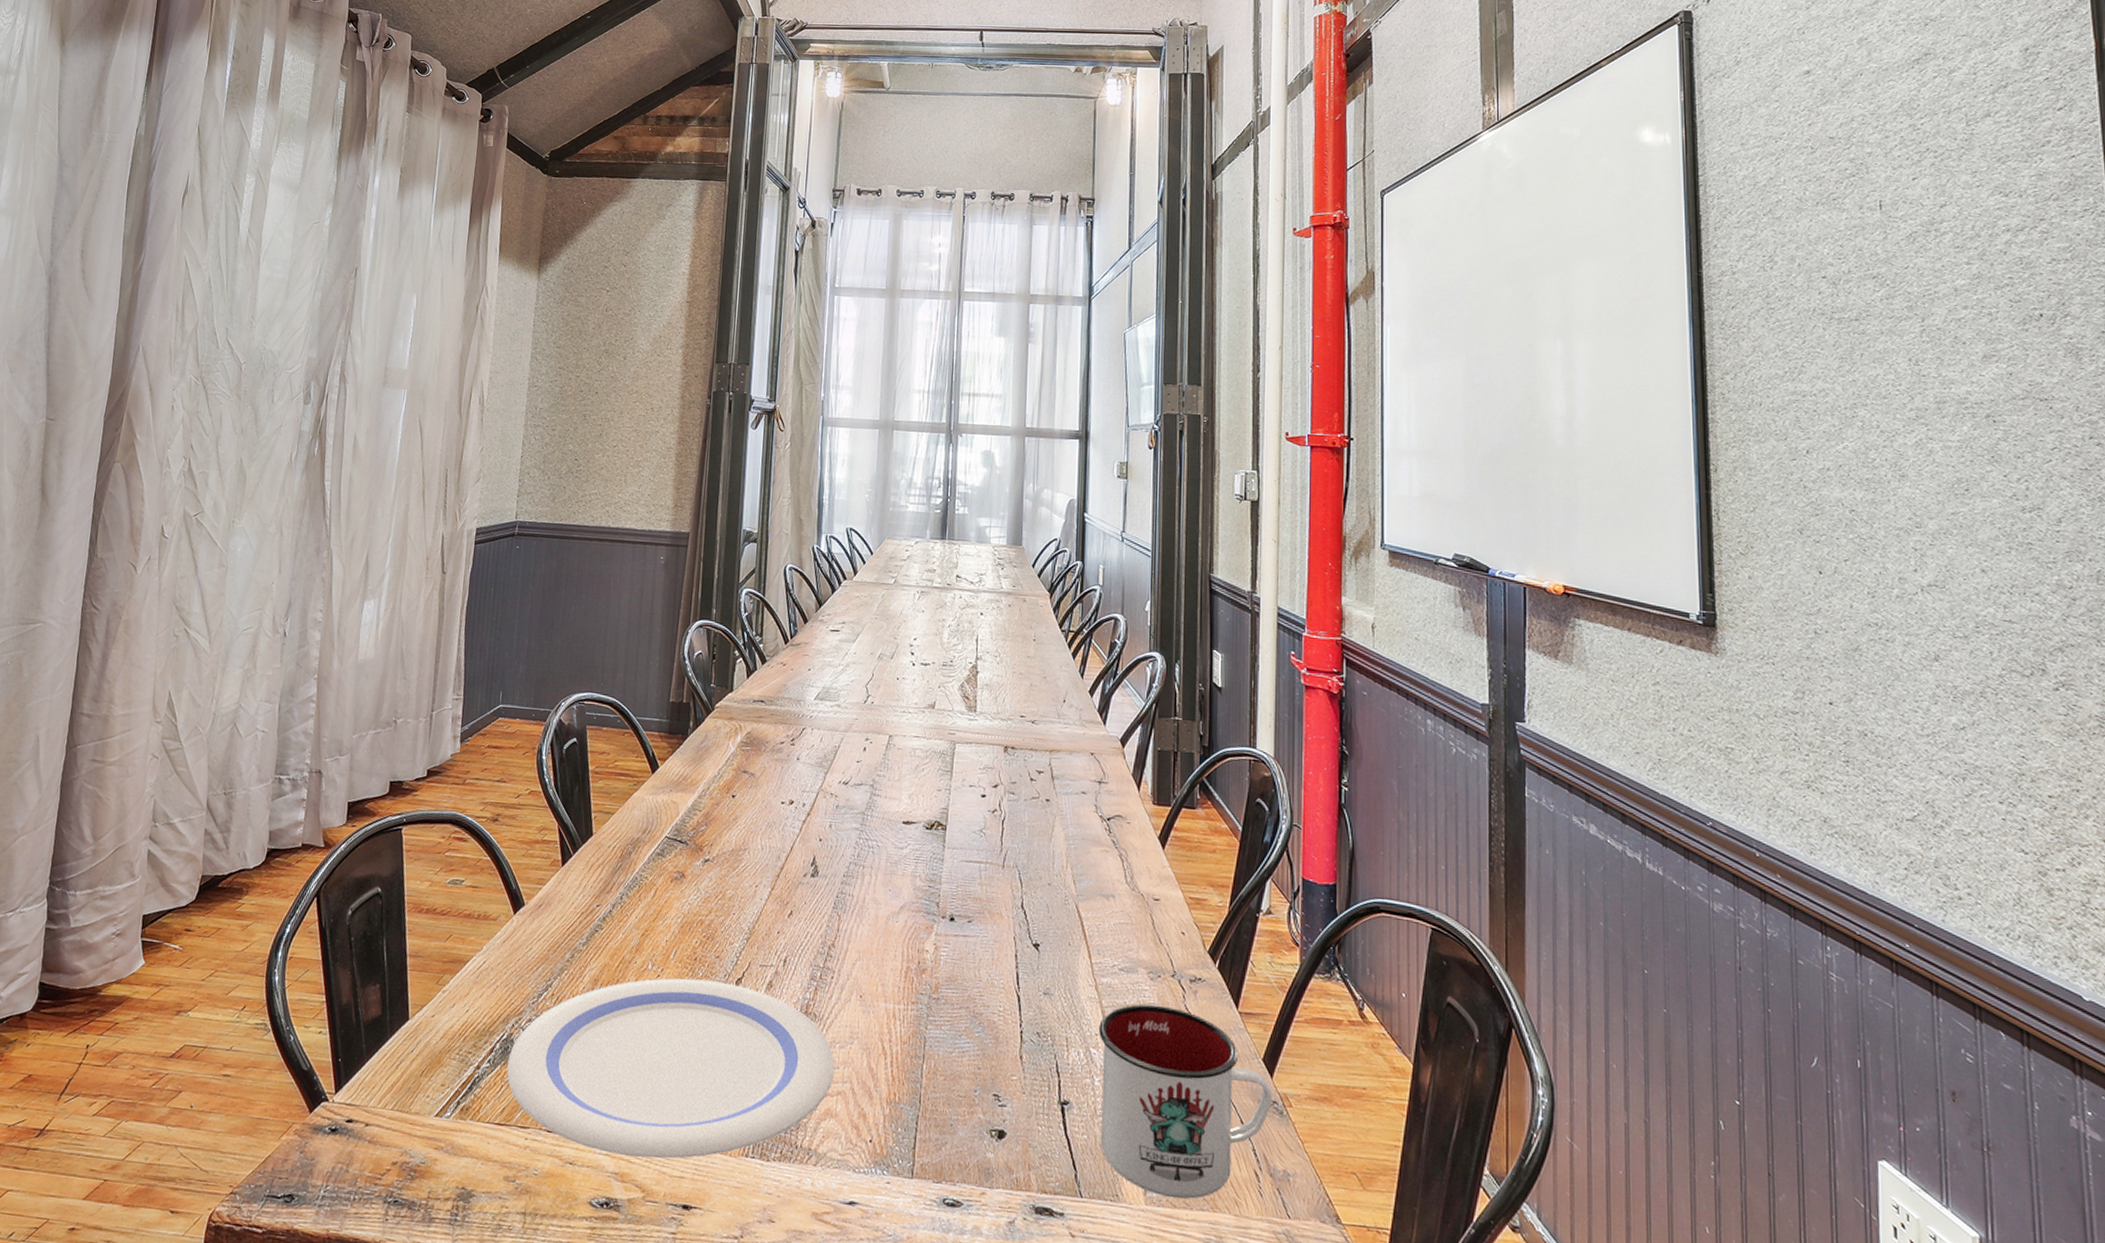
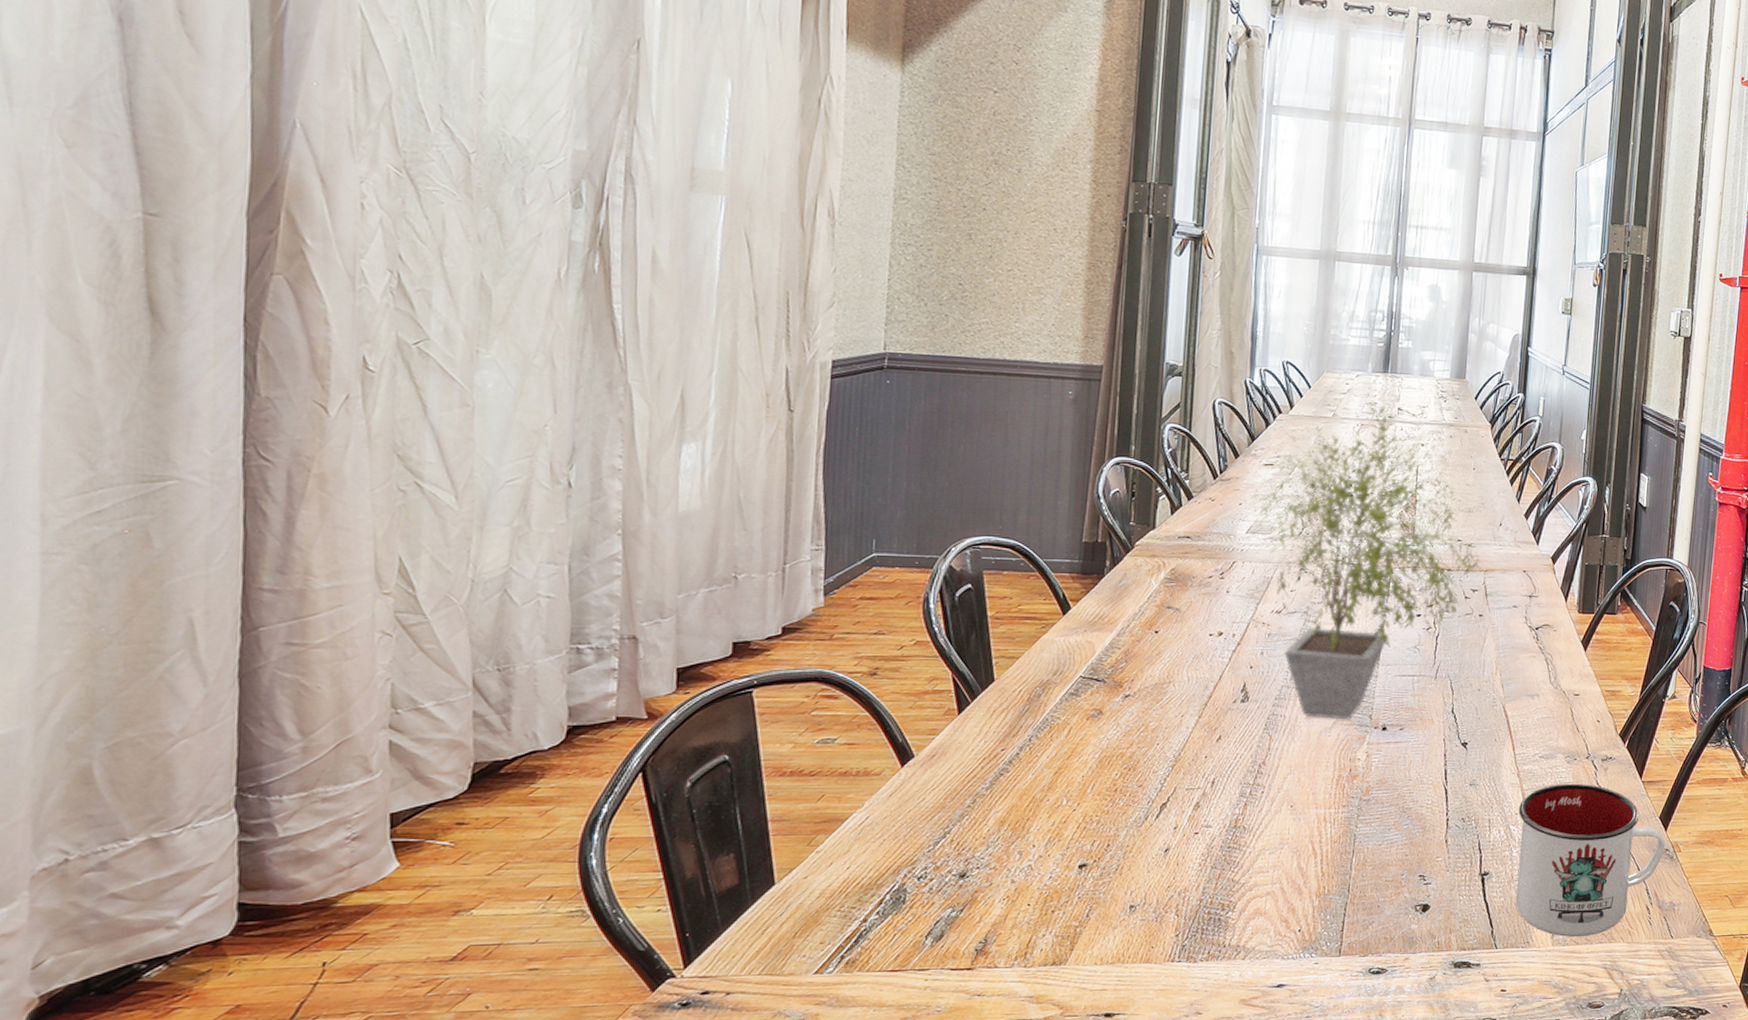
plate: present [506,978,834,1159] -> none [900,808,1264,980]
potted plant: none [818,573,1046,906] -> present [1250,406,1482,720]

